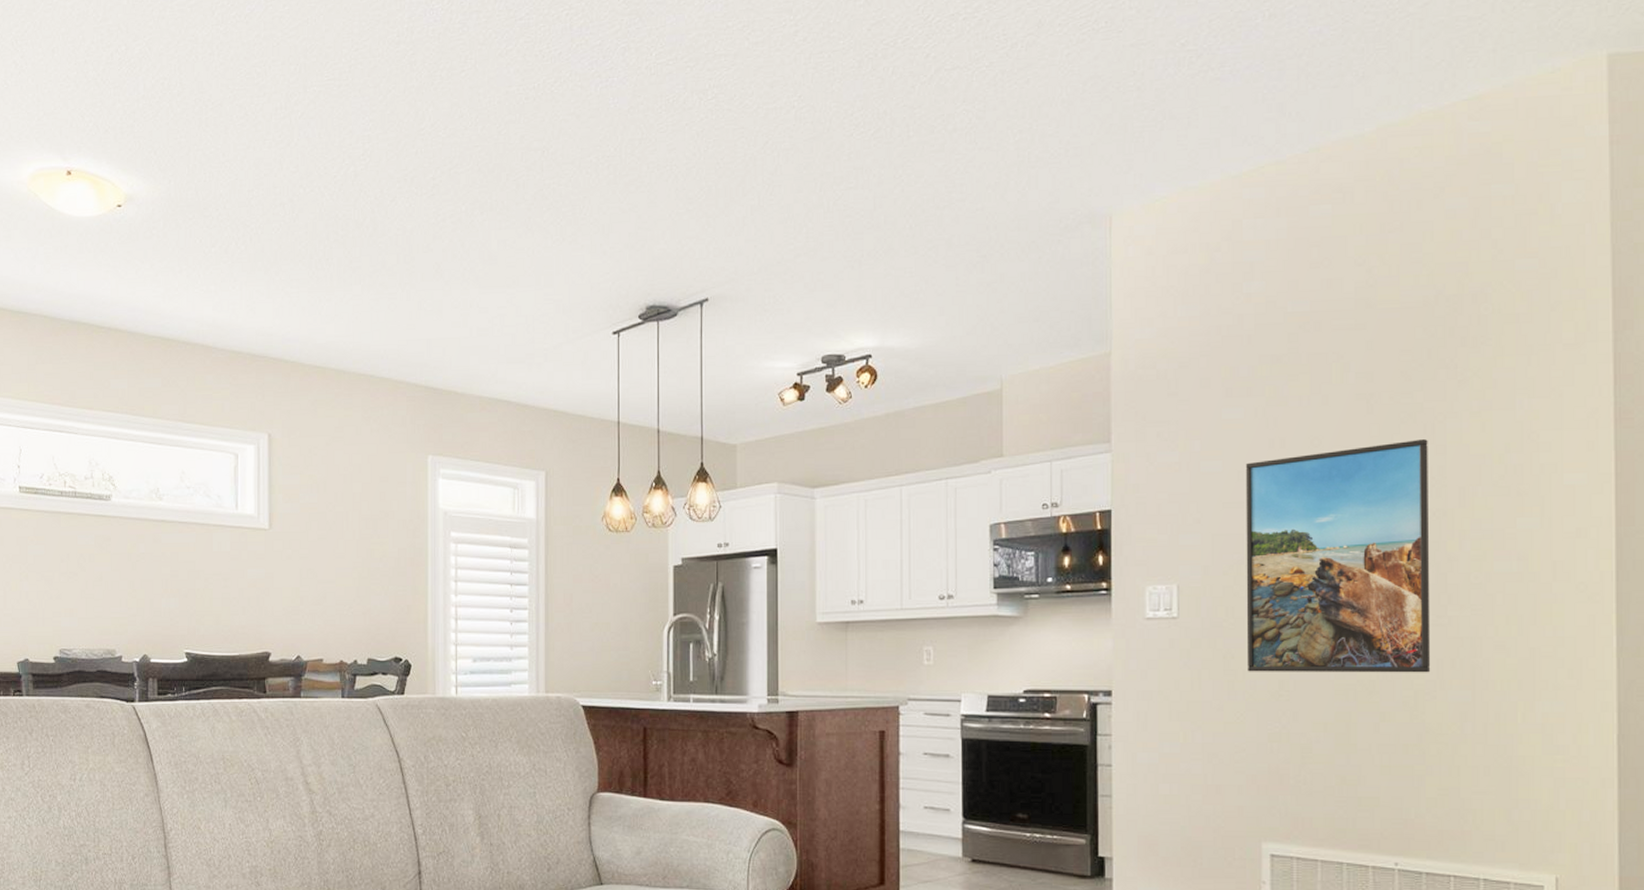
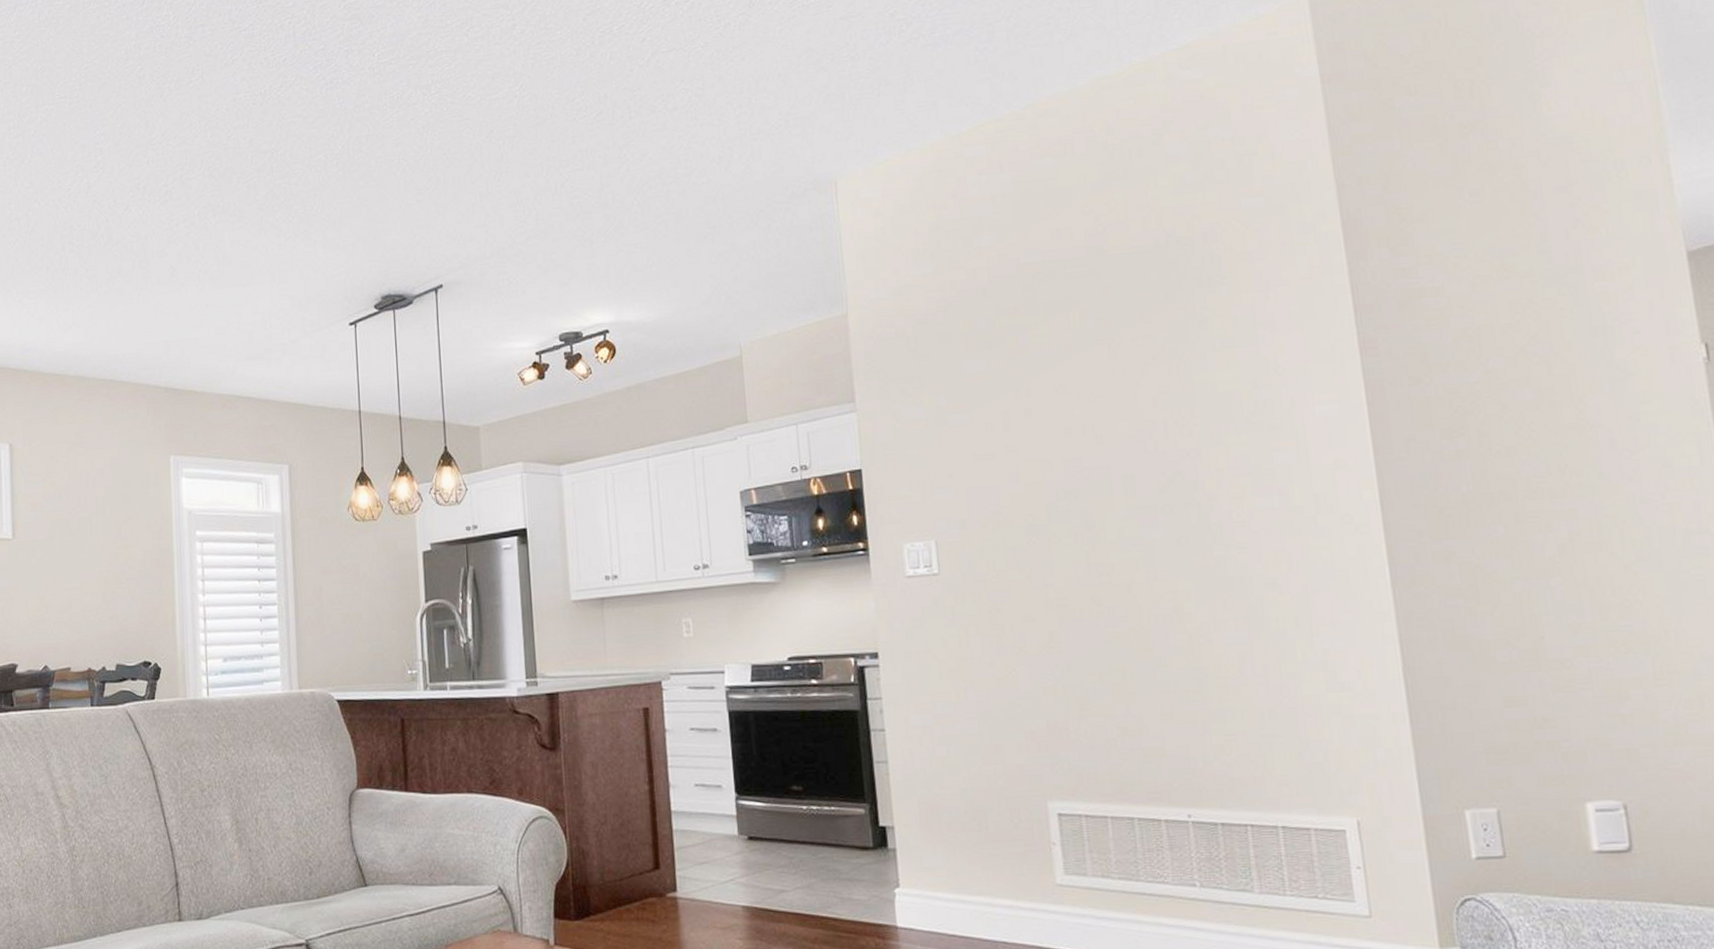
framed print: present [1245,439,1431,673] -> none [993,380,1203,625]

